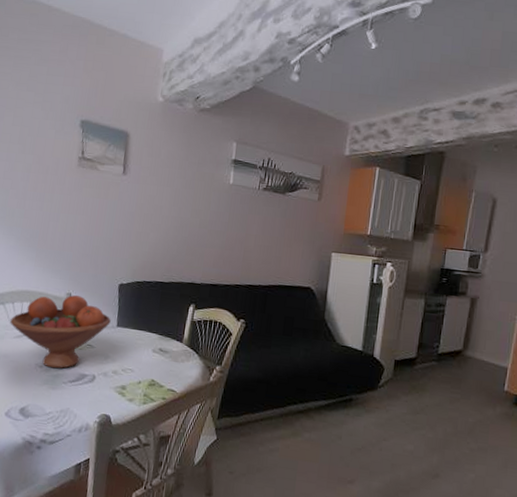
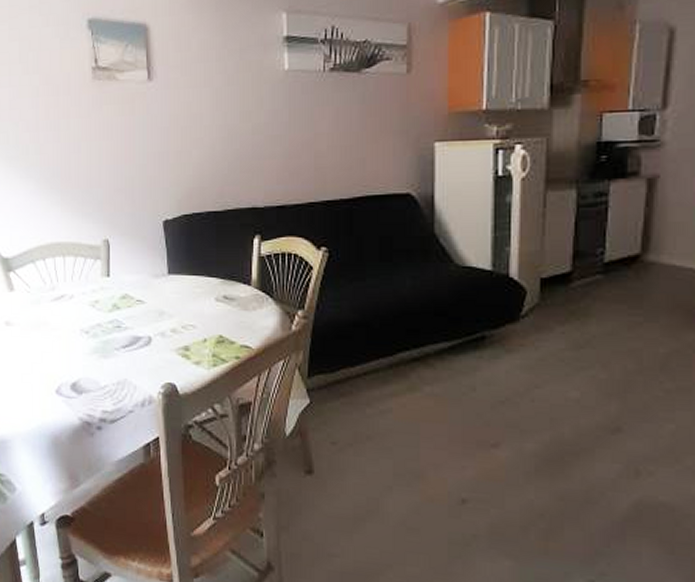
fruit bowl: present [10,295,111,369] -> none [44,242,160,333]

